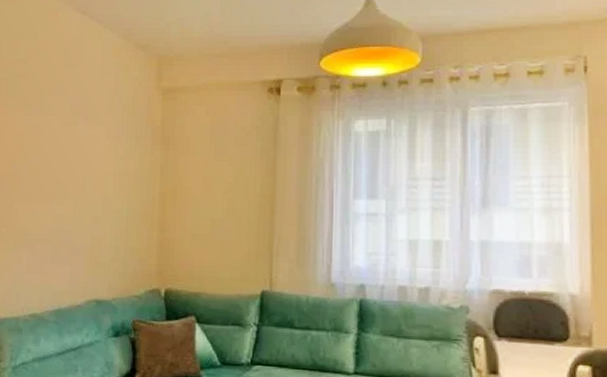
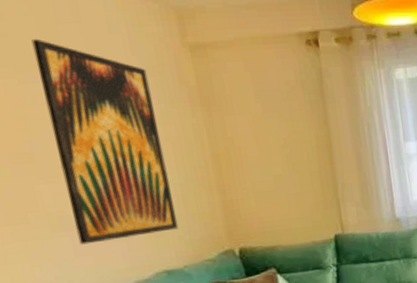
wall art: none [33,79,122,263] -> present [31,38,179,245]

